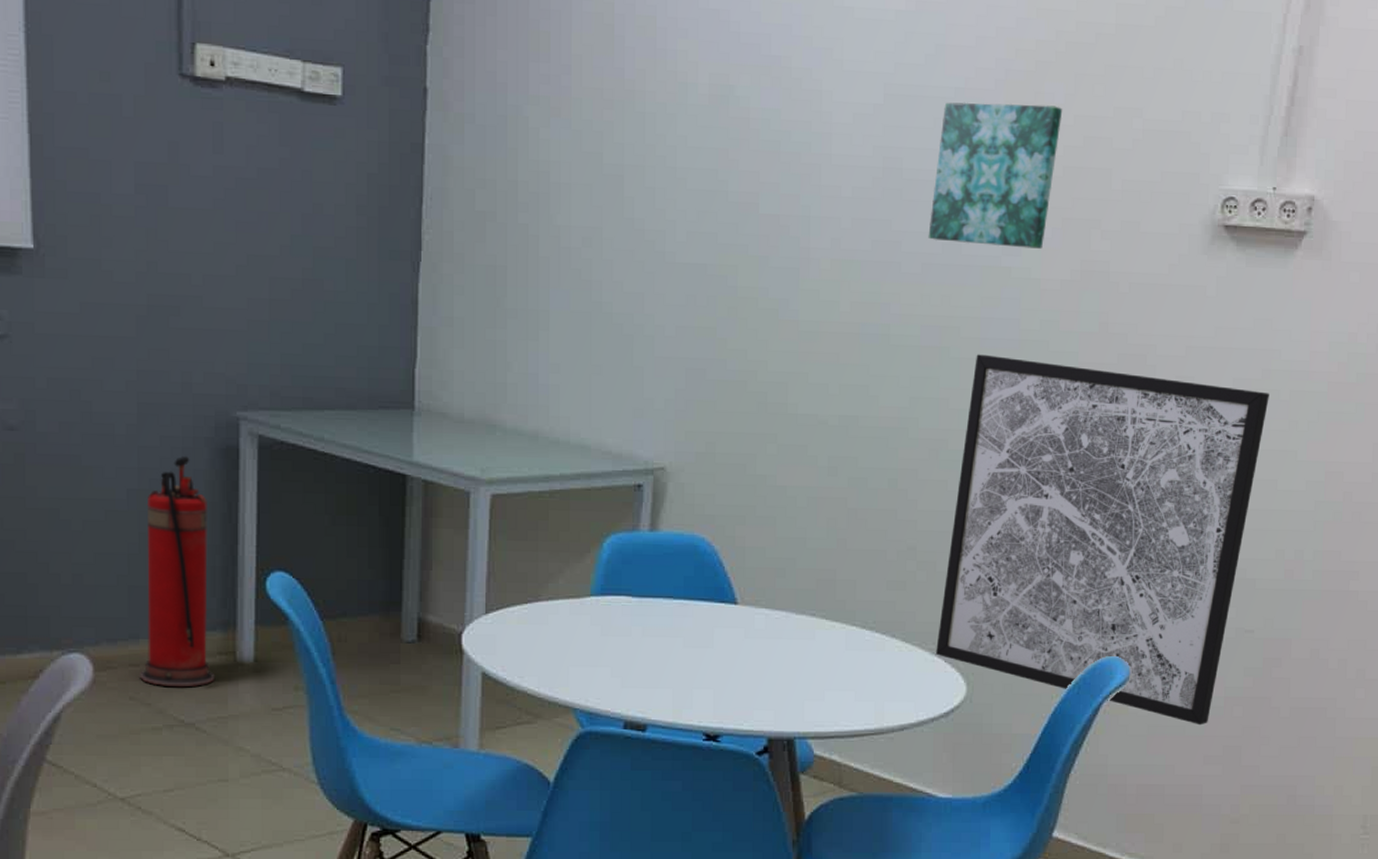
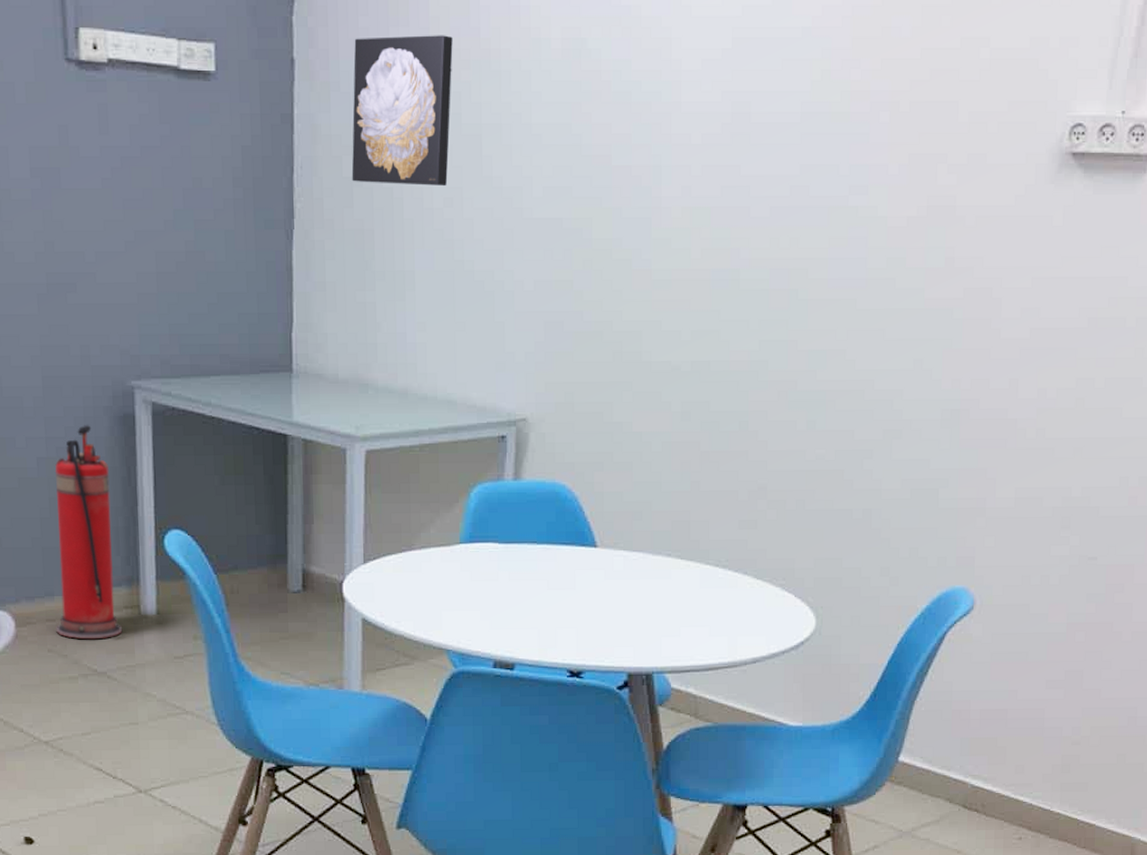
wall art: none [485,71,596,226] -> present [351,35,453,187]
wall art: present [928,102,1063,249] -> none [776,40,910,186]
wall art: present [936,354,1269,726] -> none [786,295,1115,651]

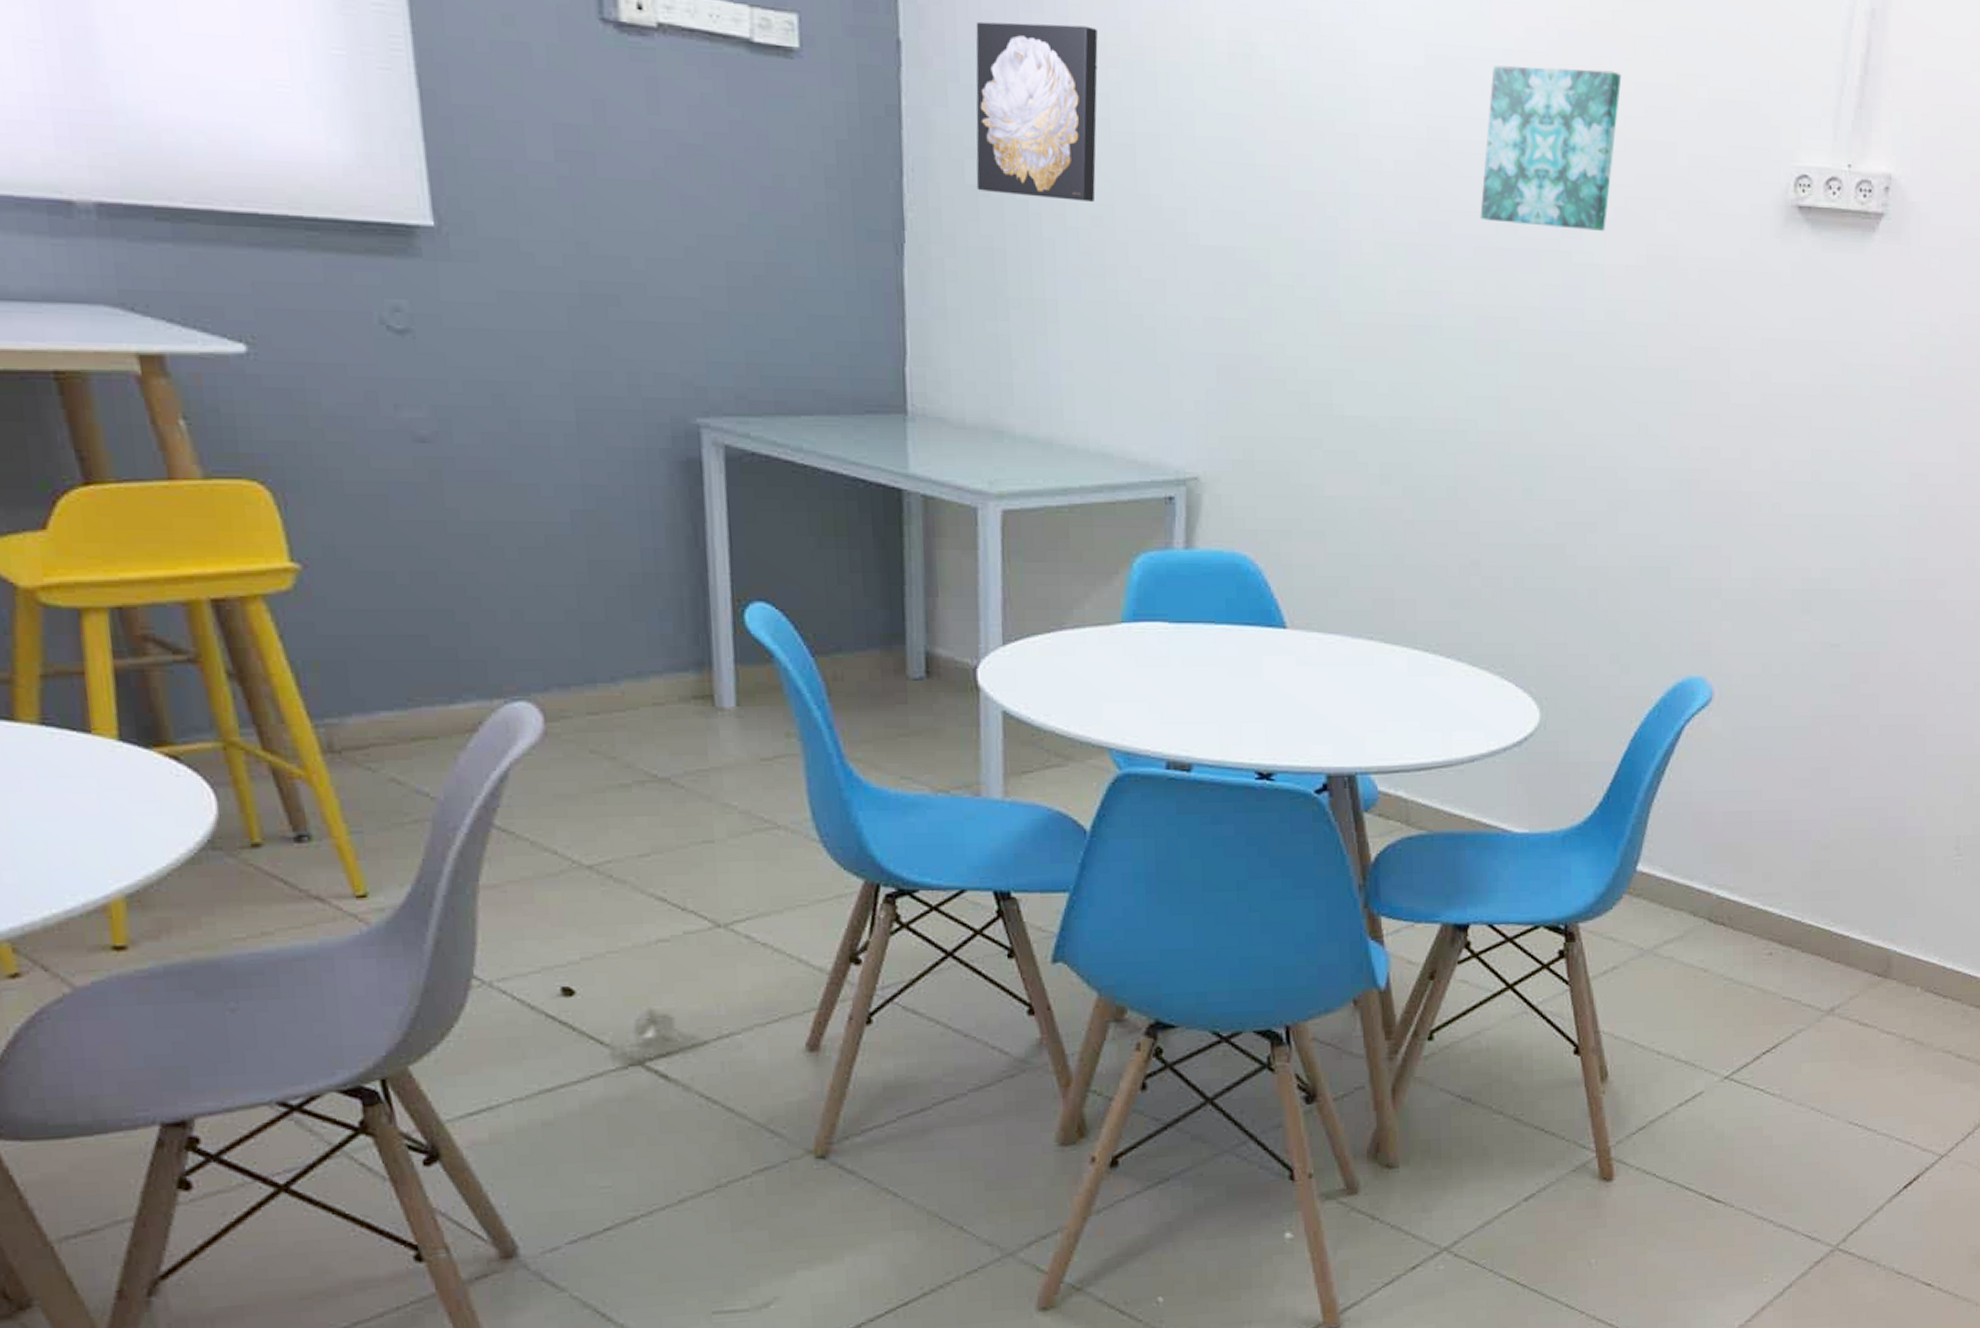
fire extinguisher: present [54,424,123,640] -> none [595,469,691,738]
wall art: none [776,40,910,186] -> present [1480,65,1622,231]

